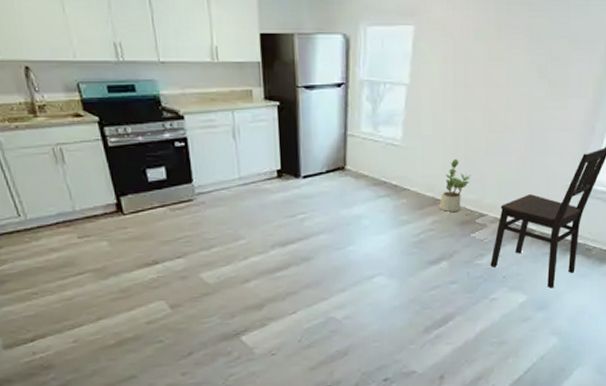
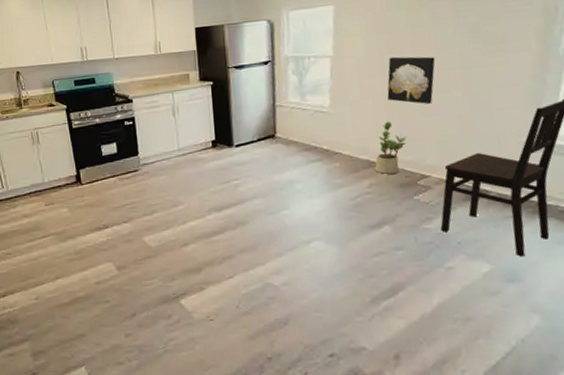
wall art: none [458,91,505,143] -> present [387,56,436,104]

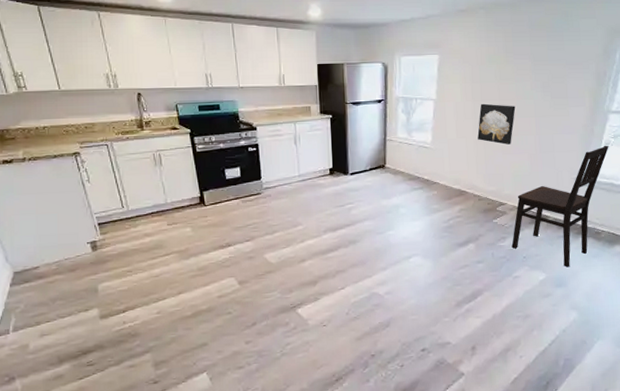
potted plant: present [374,121,407,174] -> none [464,157,491,201]

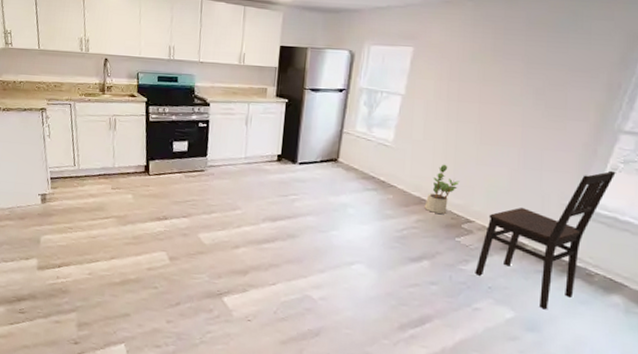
potted plant: none [464,157,491,201] -> present [424,164,460,214]
wall art: present [477,103,516,145] -> none [448,105,499,155]

